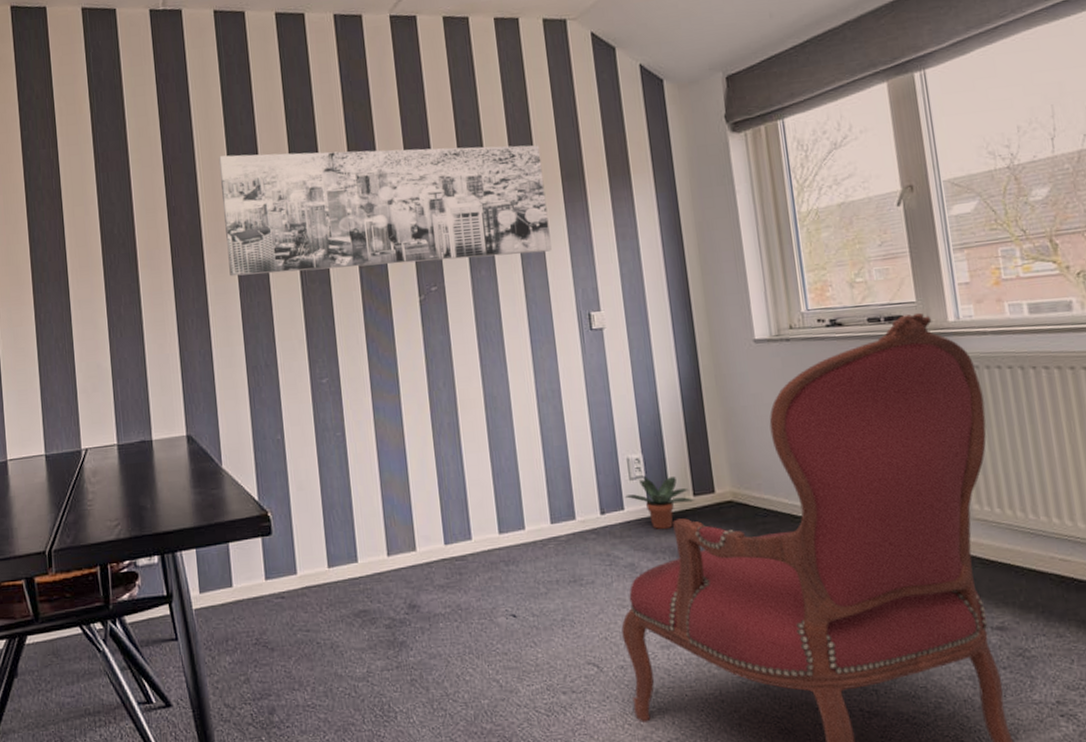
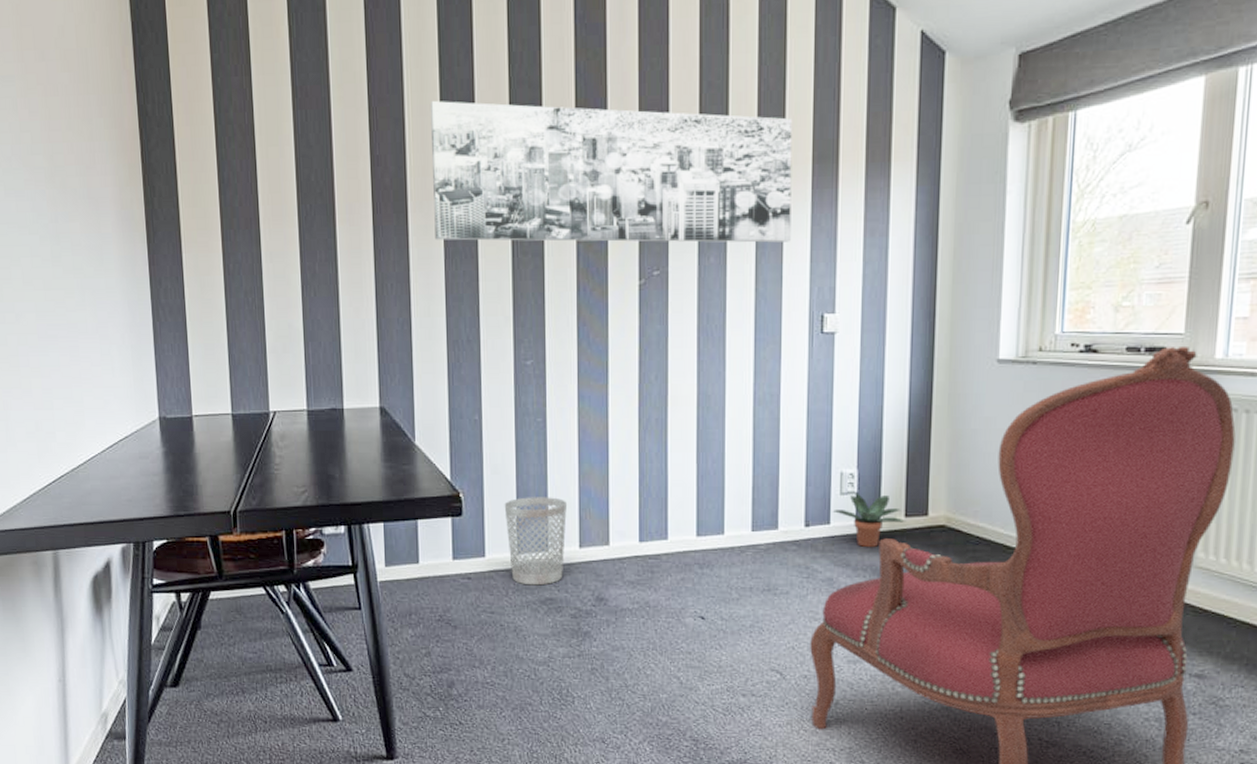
wastebasket: none [311,508,374,599] -> present [504,497,567,586]

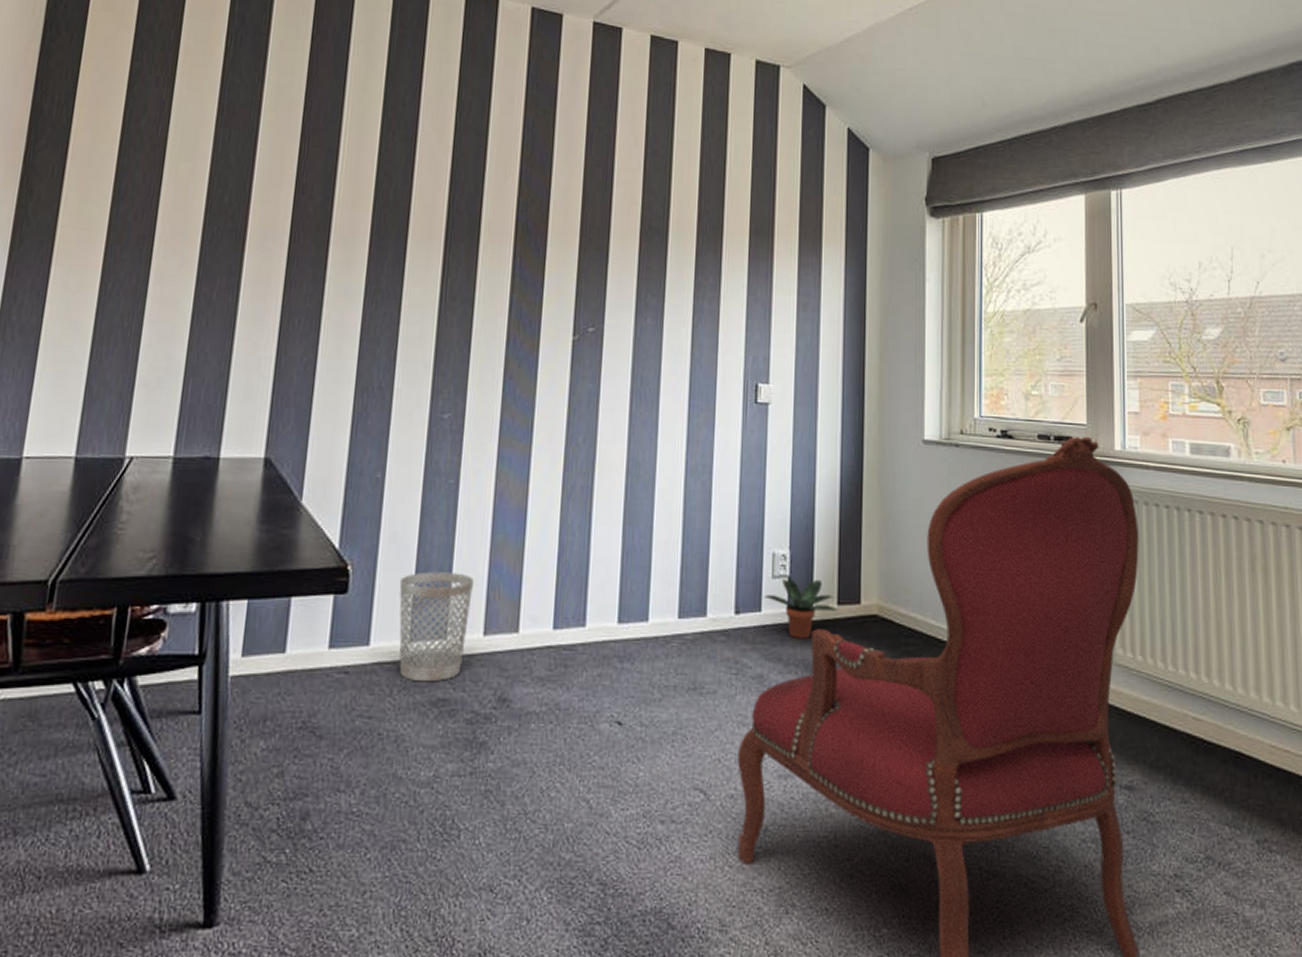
wall art: present [429,101,793,243] -> none [356,137,732,309]

